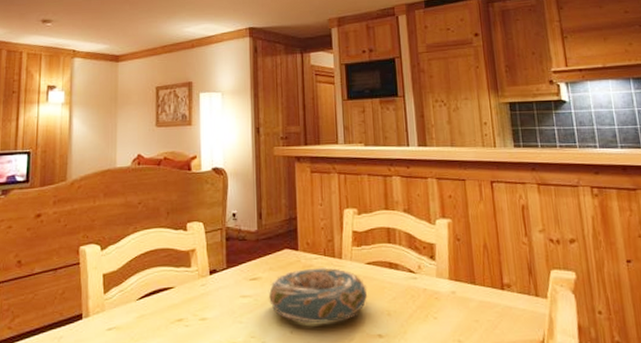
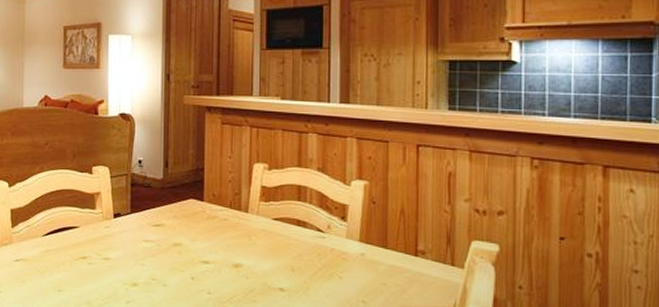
decorative bowl: present [268,267,368,324] -> none [171,219,273,274]

